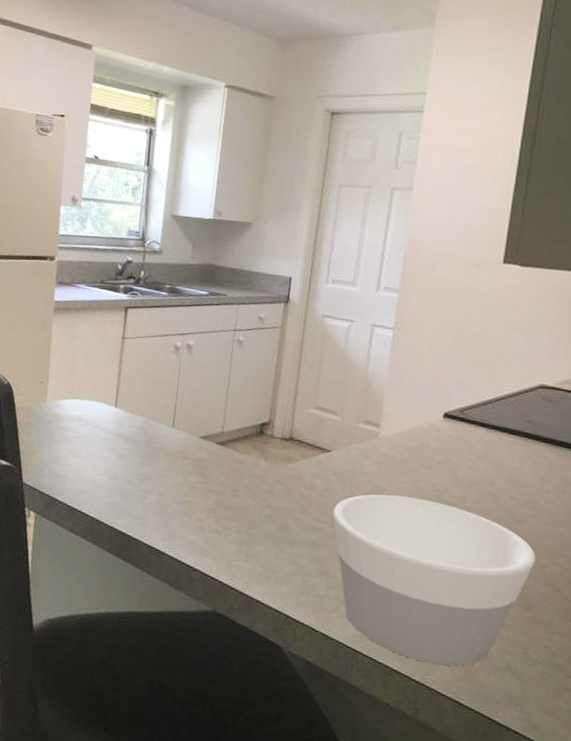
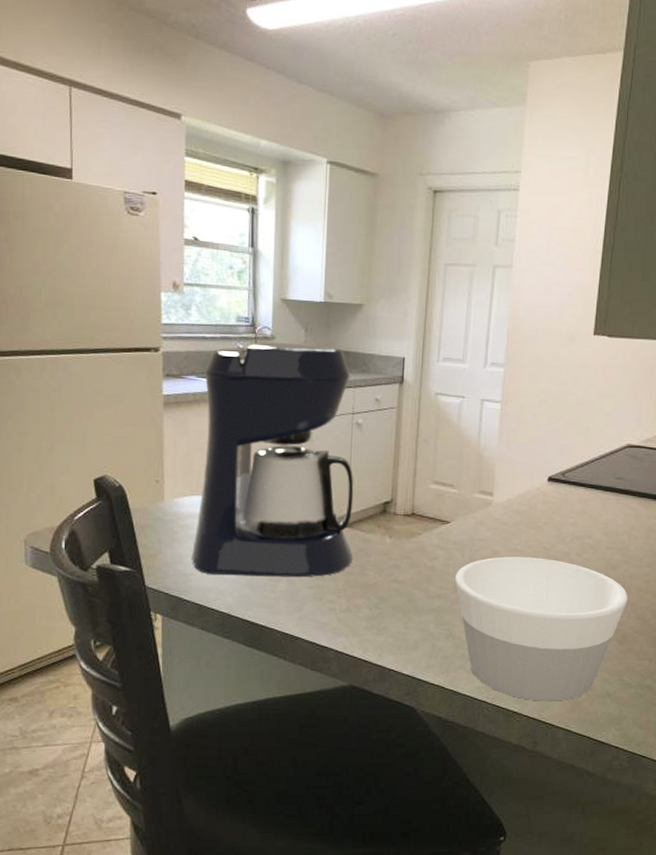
coffee maker: none [67,255,234,493] -> present [192,341,354,578]

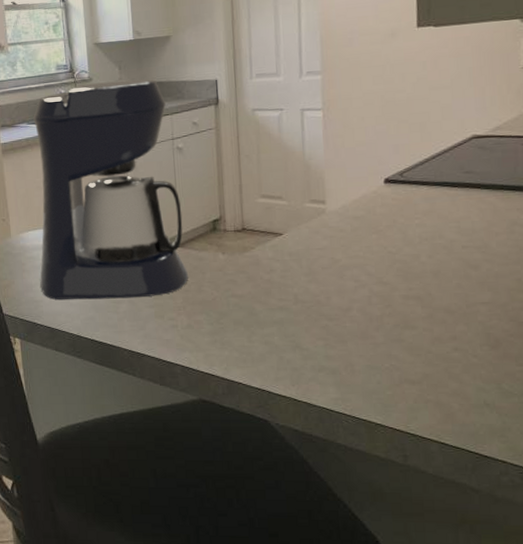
bowl: present [454,556,629,702] -> none [294,263,497,412]

